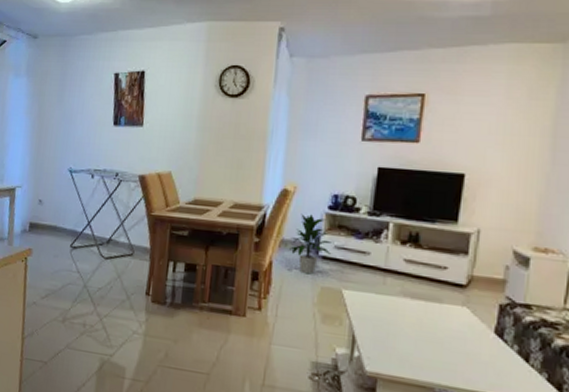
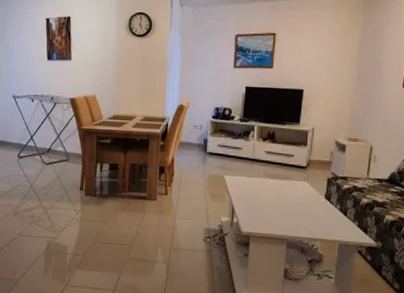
indoor plant: present [290,213,333,275] -> none [186,122,216,166]

